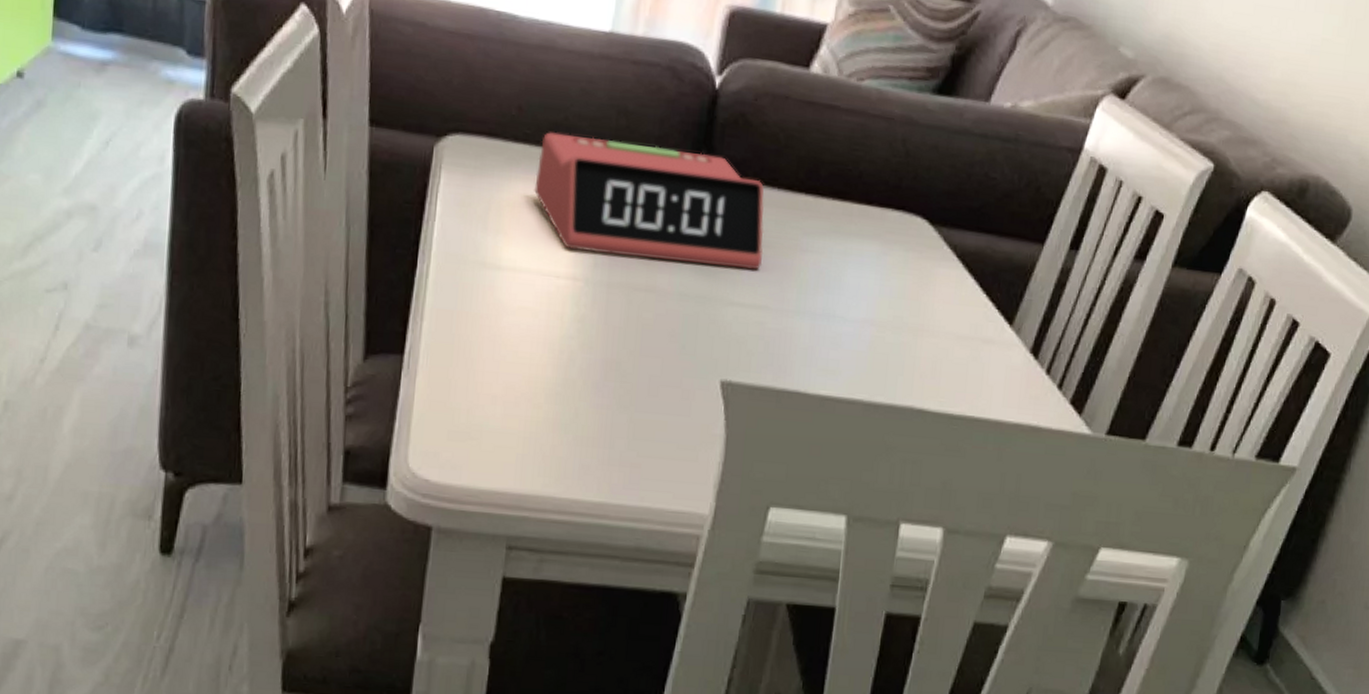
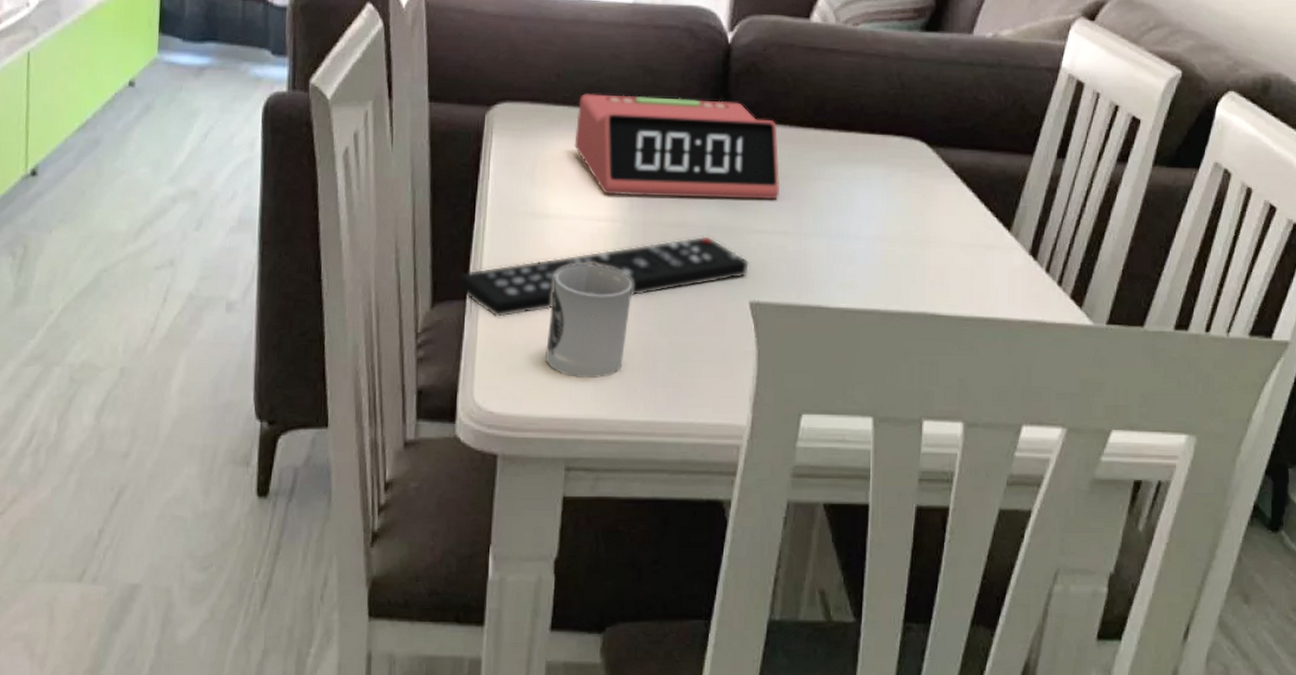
remote control: none [393,303,724,378] -> present [457,236,750,318]
cup: none [490,324,592,452] -> present [546,264,633,378]

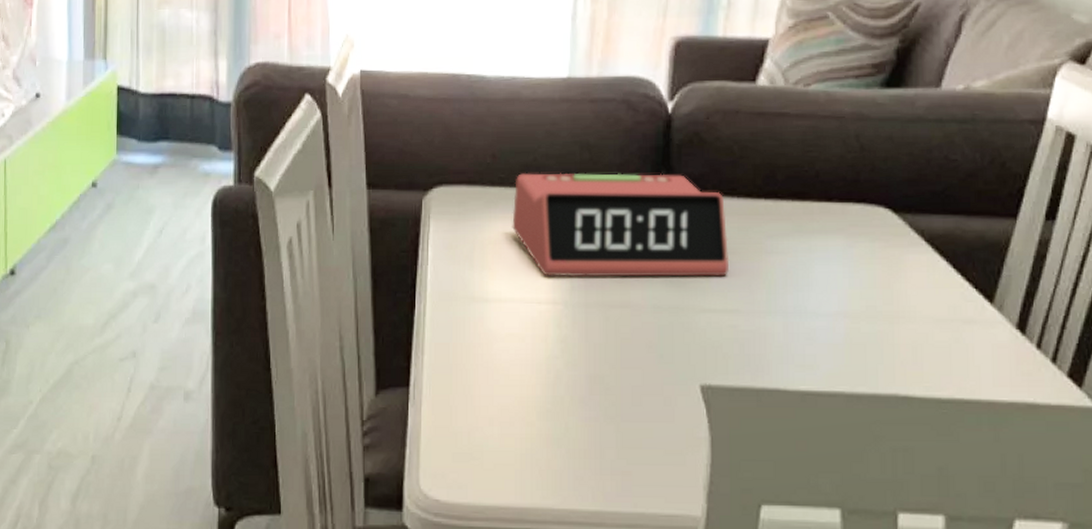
remote control: present [457,236,750,318] -> none [400,316,700,405]
cup: present [546,264,633,378] -> none [490,348,577,465]

